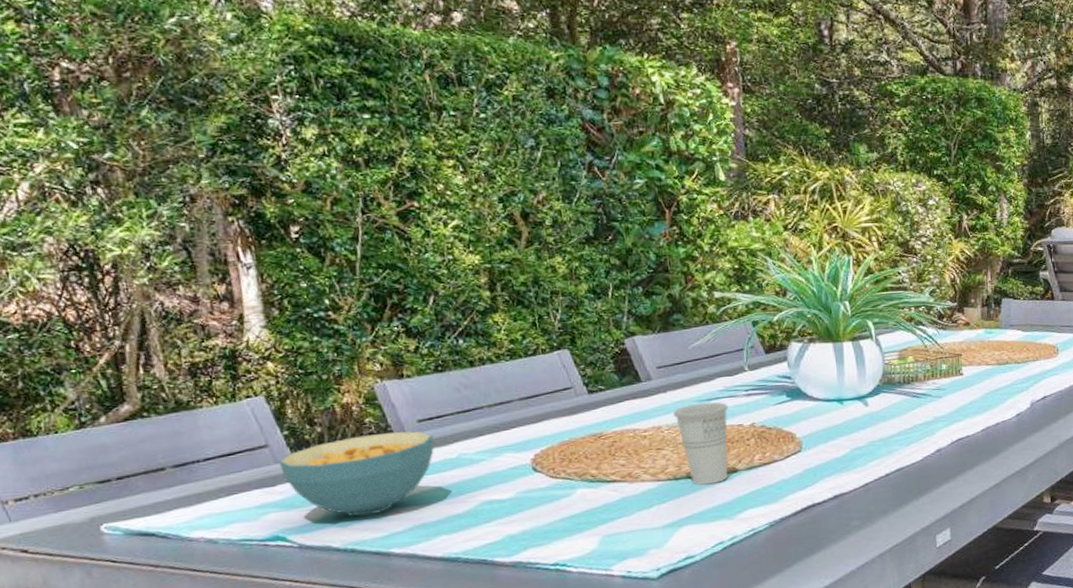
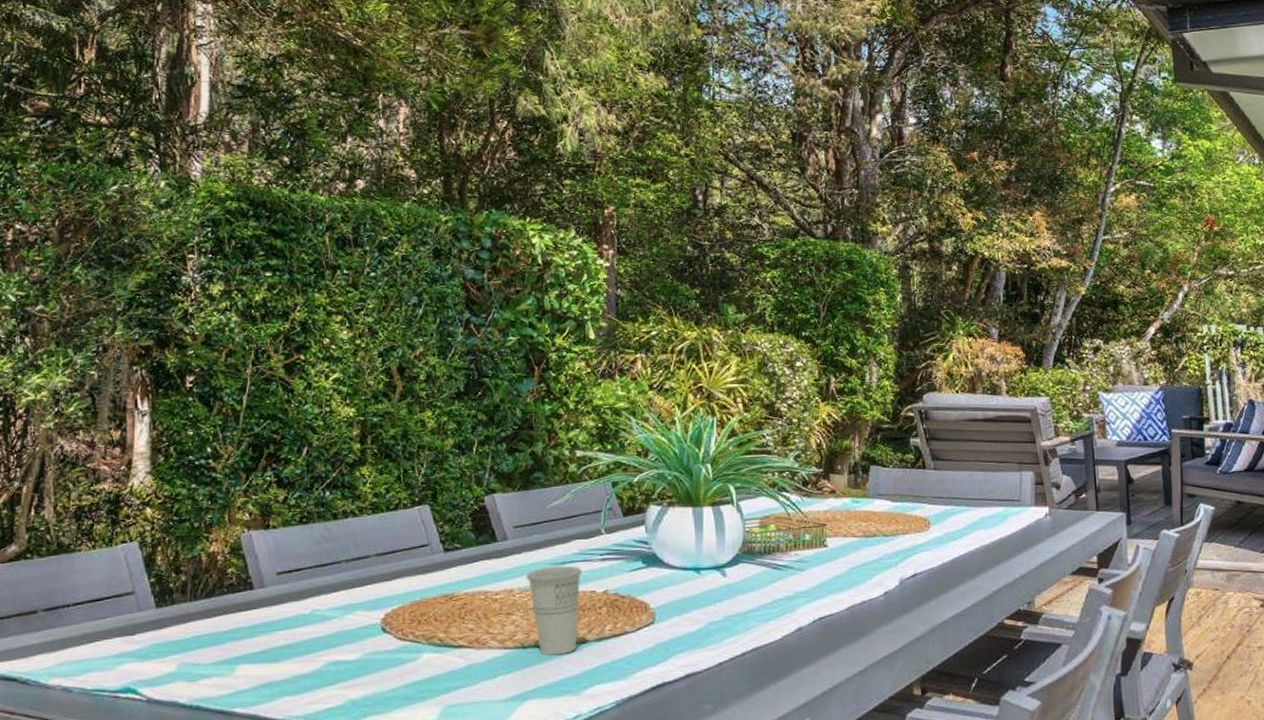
cereal bowl: present [278,431,434,517] -> none [141,583,290,671]

